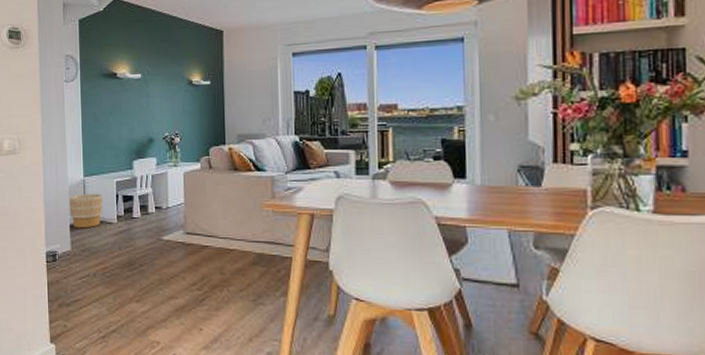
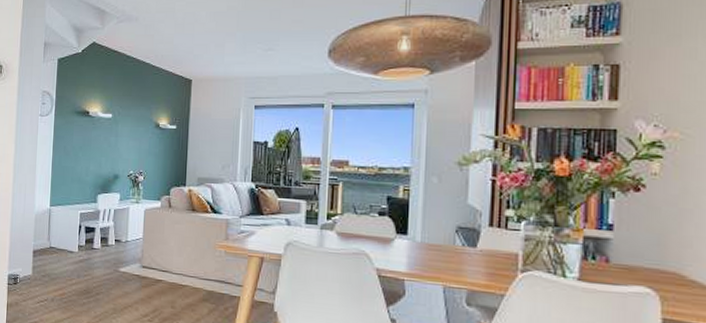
planter: present [69,193,103,229] -> none [34,222,66,255]

